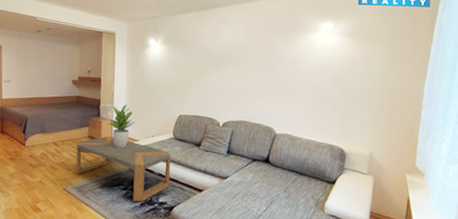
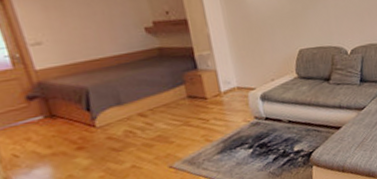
coffee table: present [75,136,171,202] -> none [173,90,303,159]
potted plant: present [108,105,136,149] -> none [211,48,248,104]

